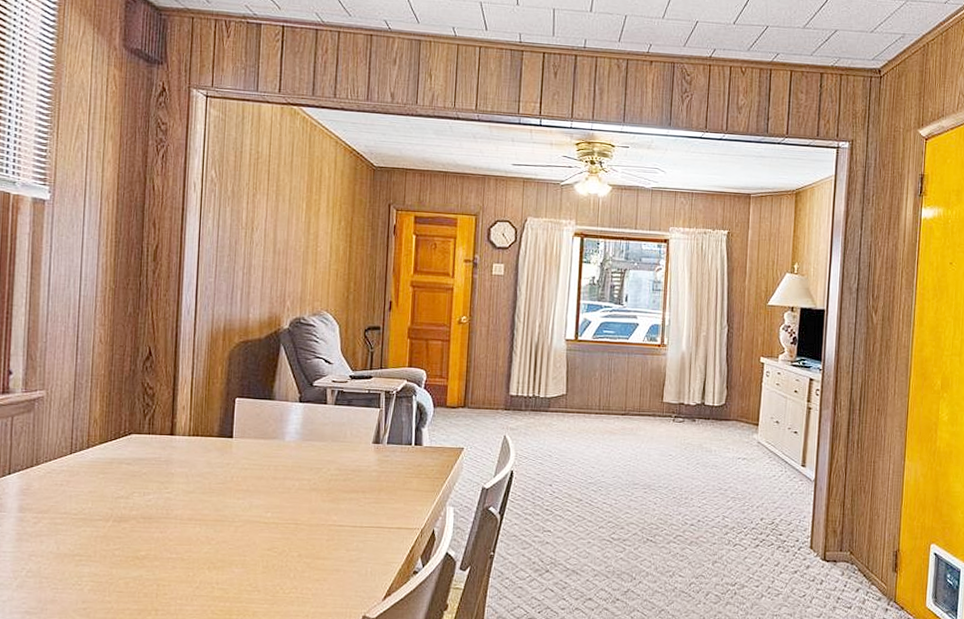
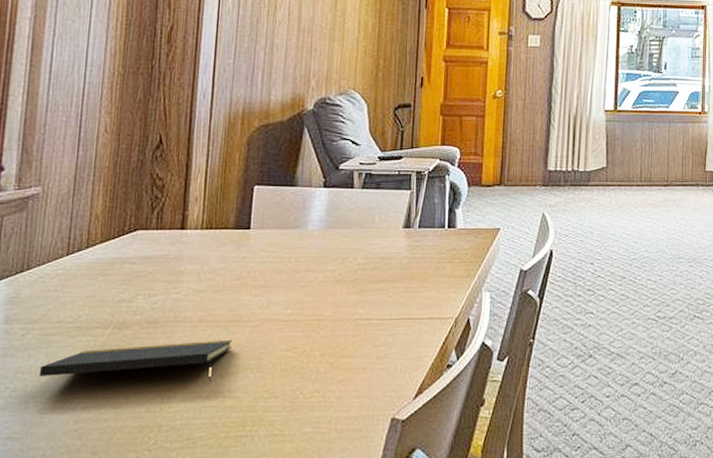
notepad: none [50,537,219,574] -> present [38,340,233,382]

